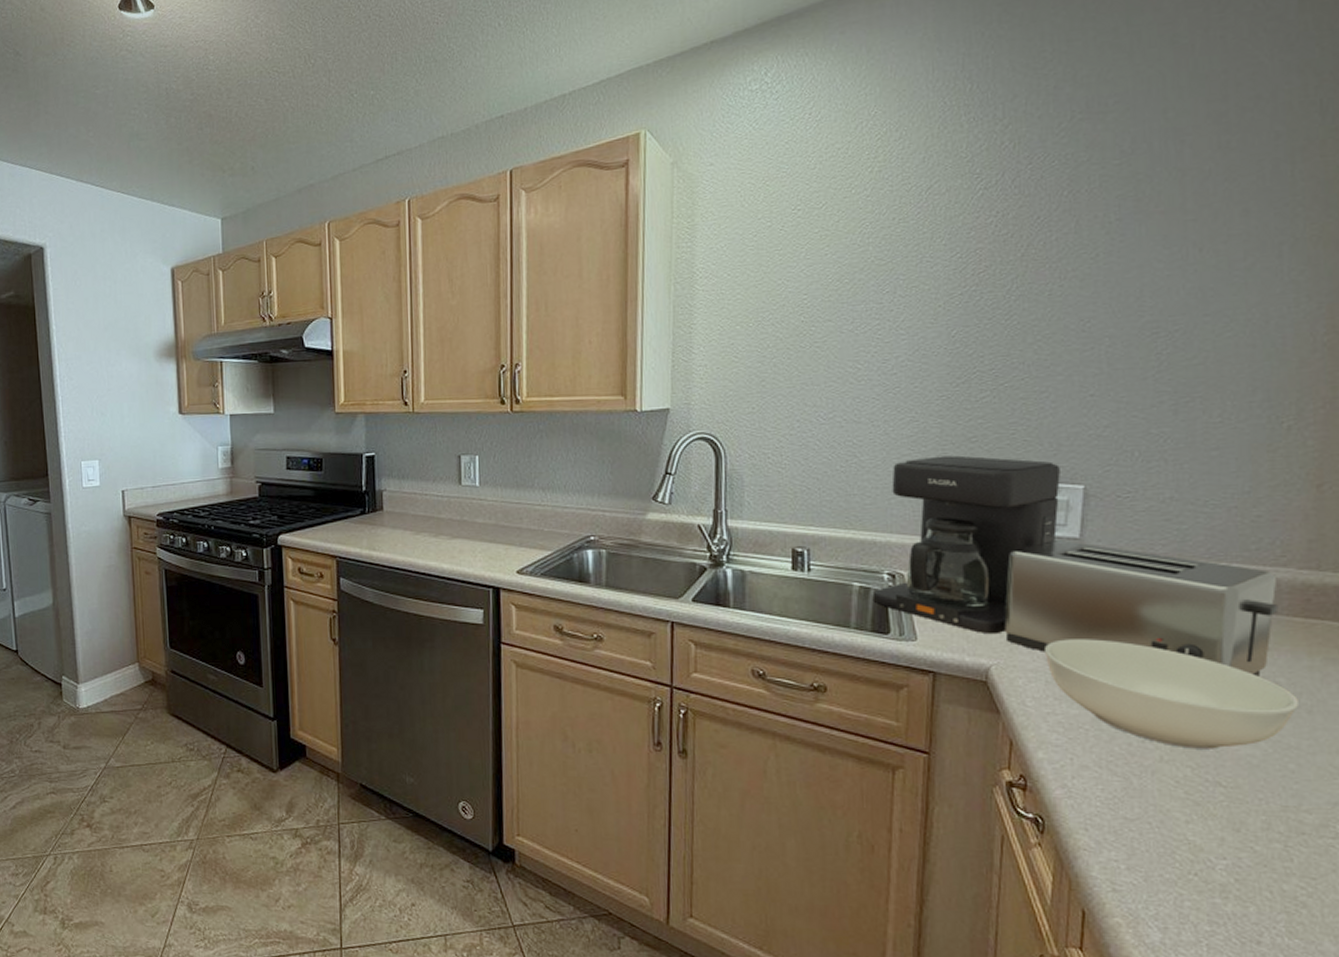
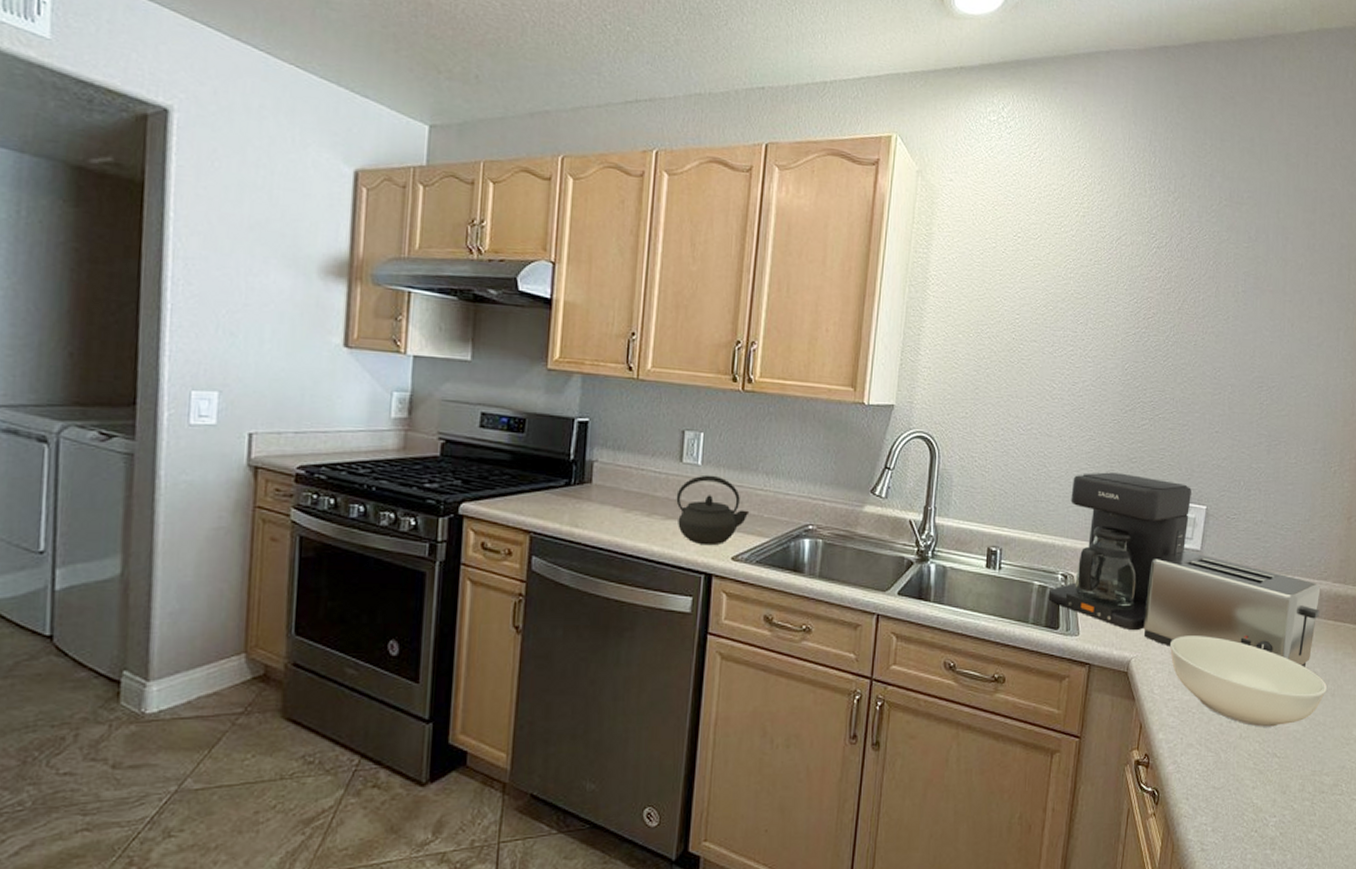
kettle: none [459,494,530,561] -> present [676,474,750,546]

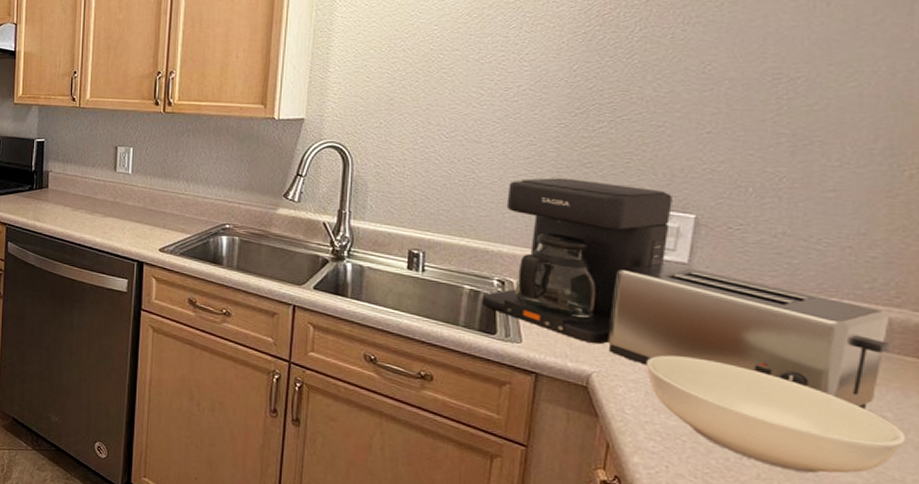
kettle: present [676,474,750,546] -> none [112,181,173,239]

